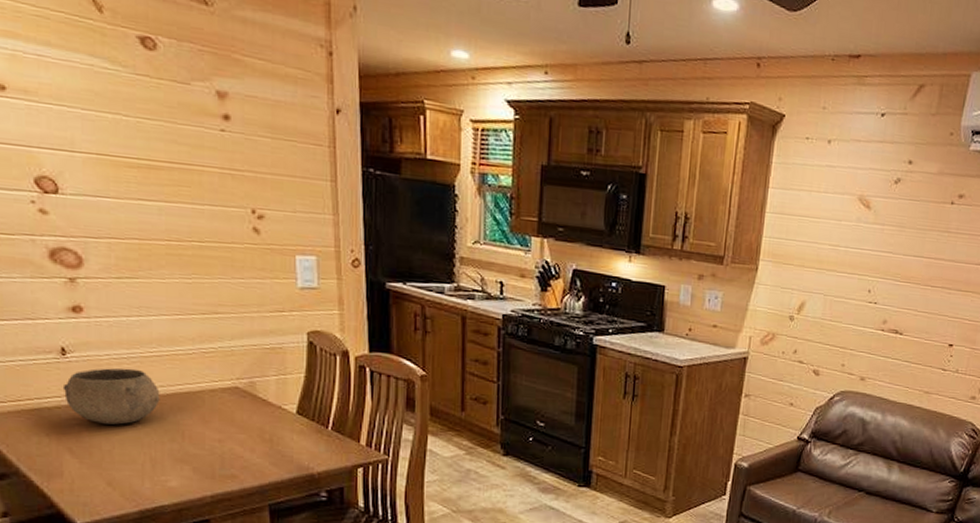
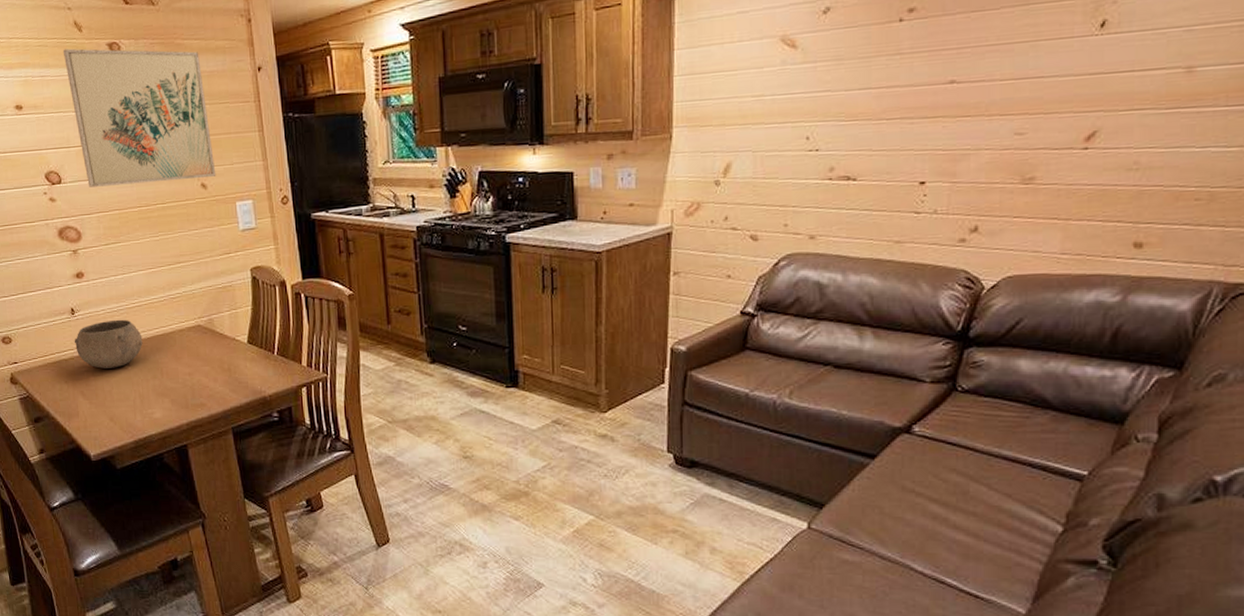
wall art: none [72,28,274,222] -> present [62,48,217,187]

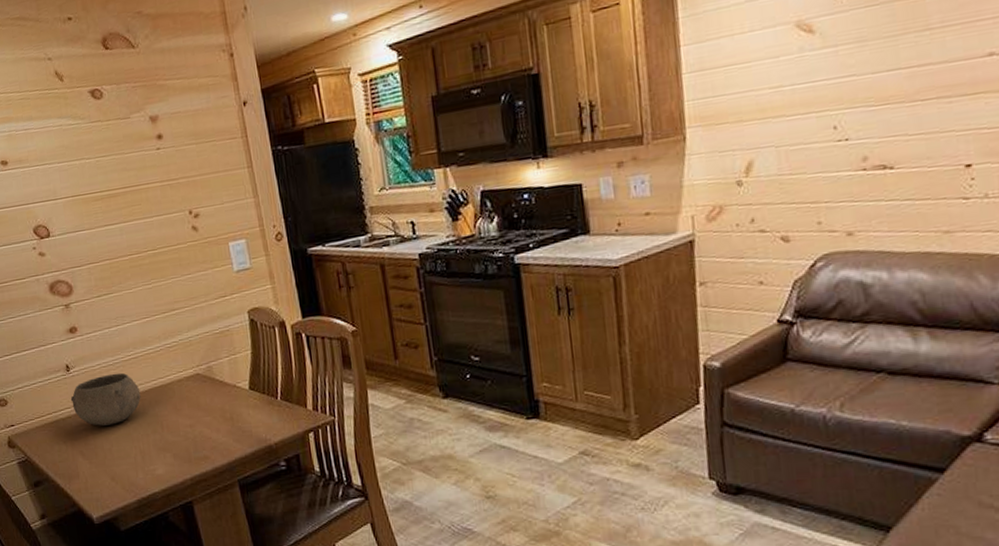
wall art: present [62,48,217,187] -> none [45,91,207,239]

